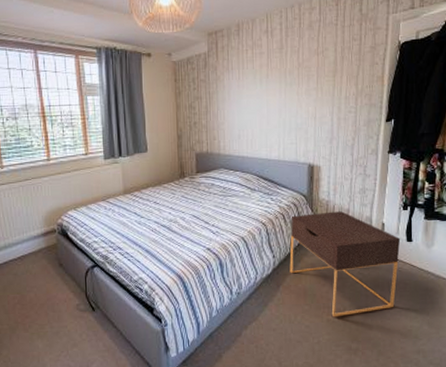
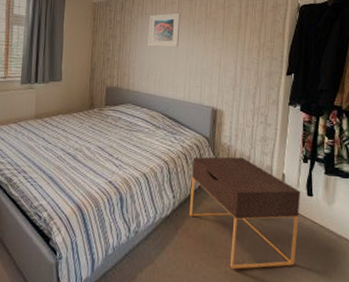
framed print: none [236,64,271,105] -> present [148,12,181,48]

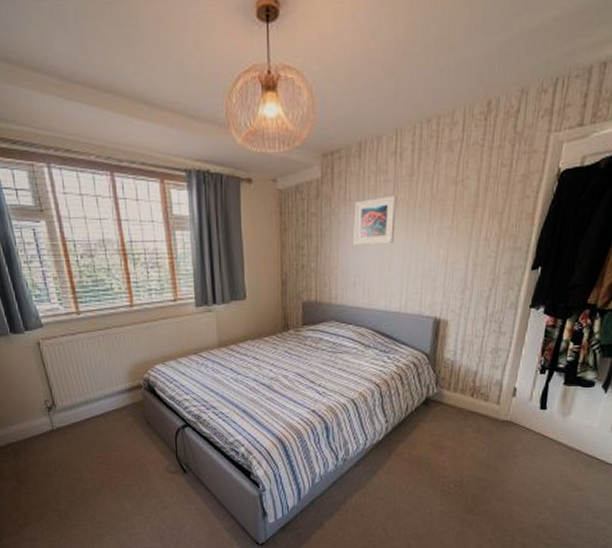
nightstand: present [189,157,301,270] -> none [404,373,534,488]

